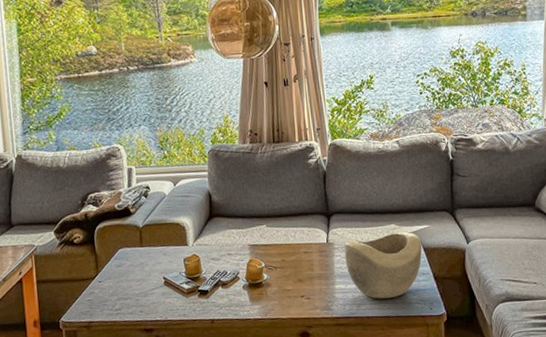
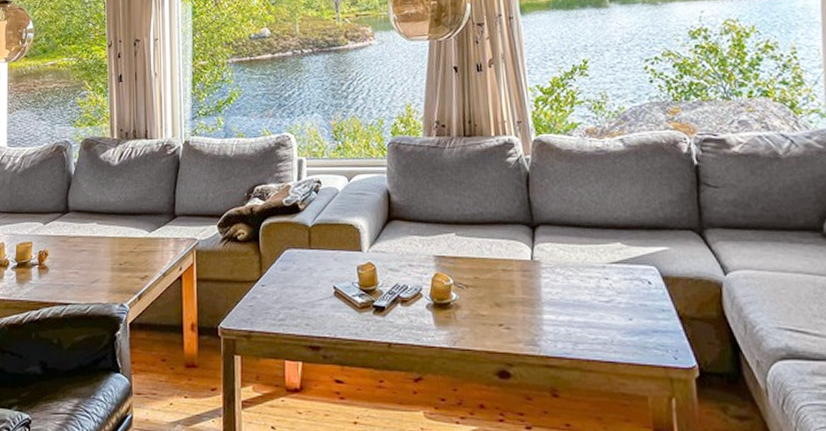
decorative bowl: present [344,231,422,299] -> none [554,253,660,338]

